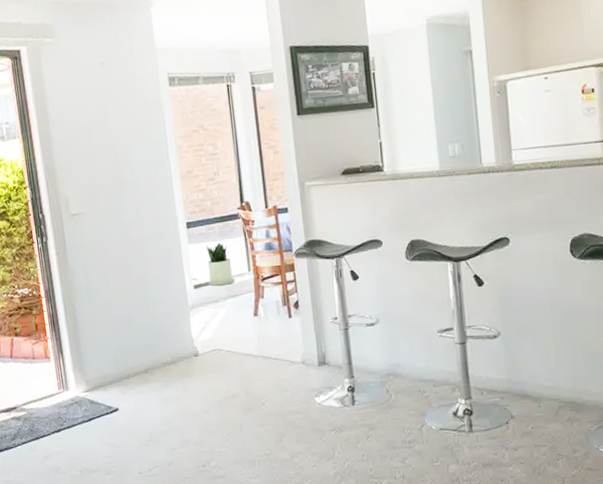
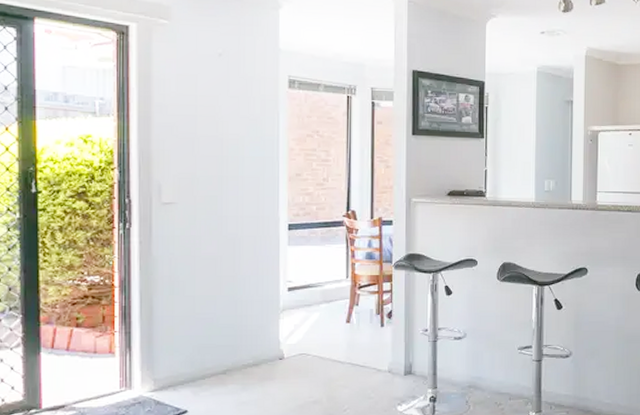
planter: present [206,242,236,286] -> none [303,247,333,290]

